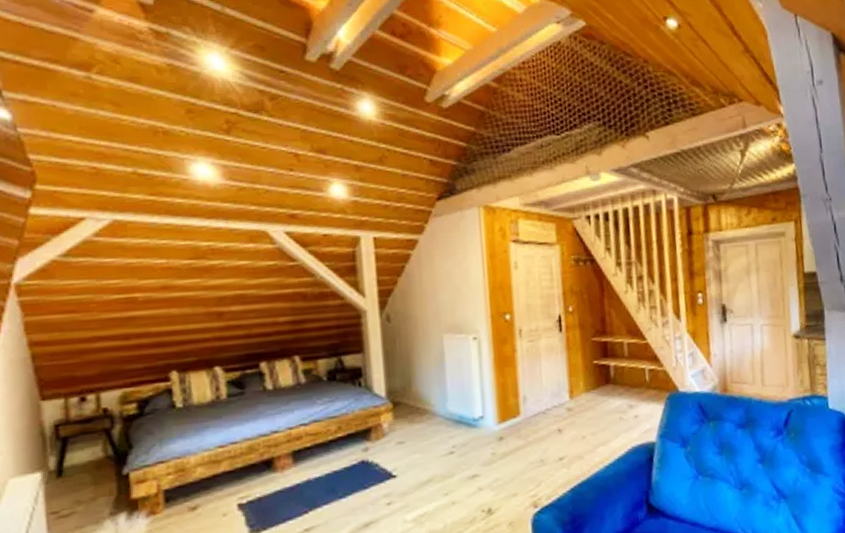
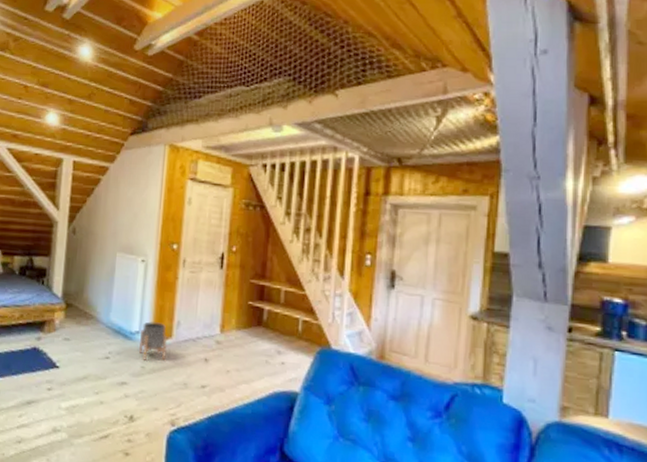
planter: none [485,401,517,446] -> present [139,321,168,361]

